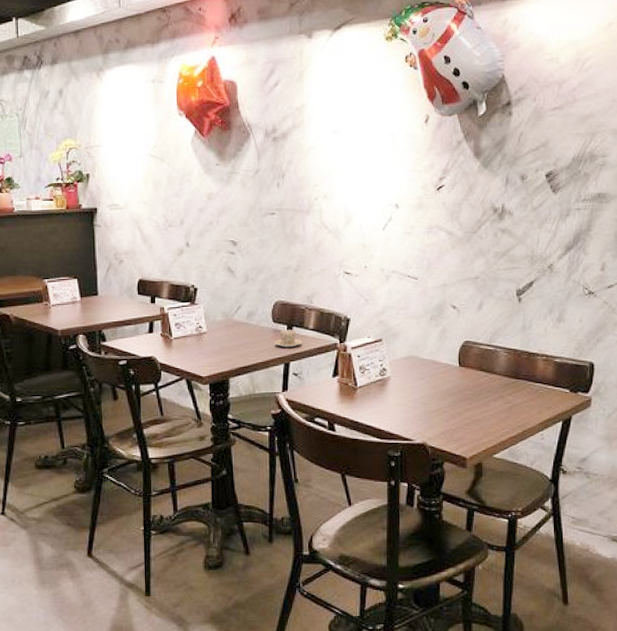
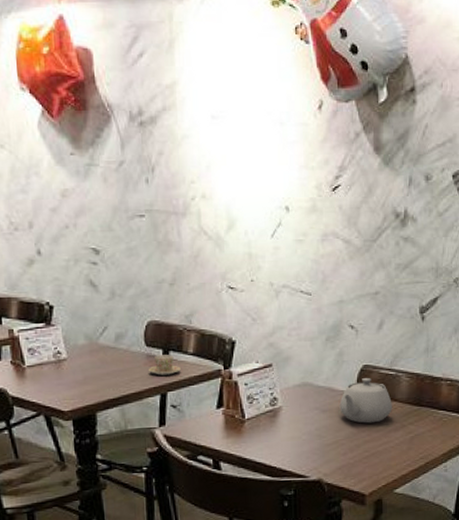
teapot: none [442,352,491,393] -> present [339,377,392,423]

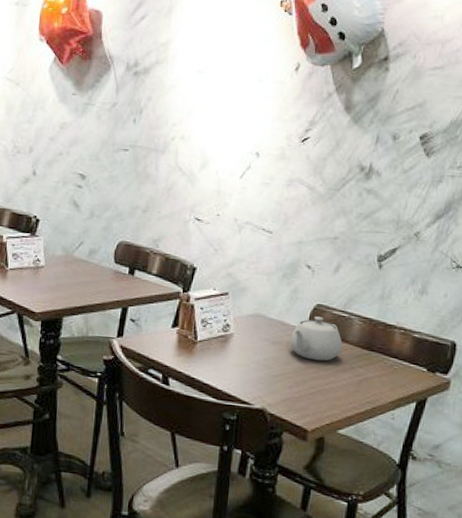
teacup: present [149,355,181,375] -> none [114,272,143,292]

